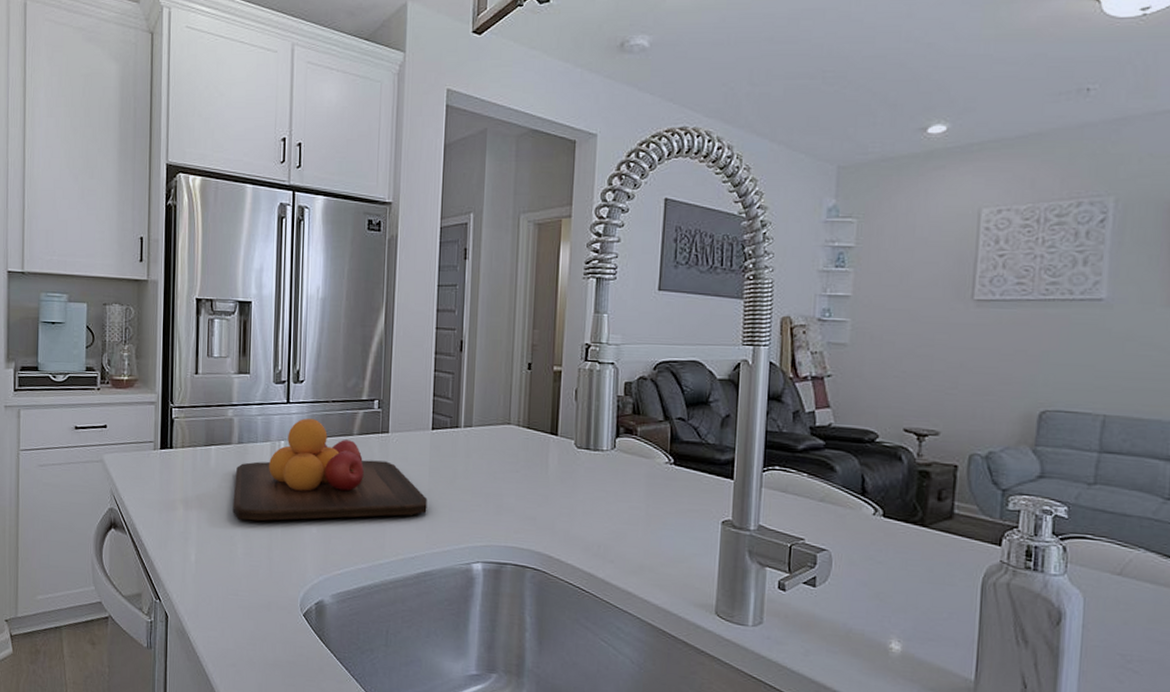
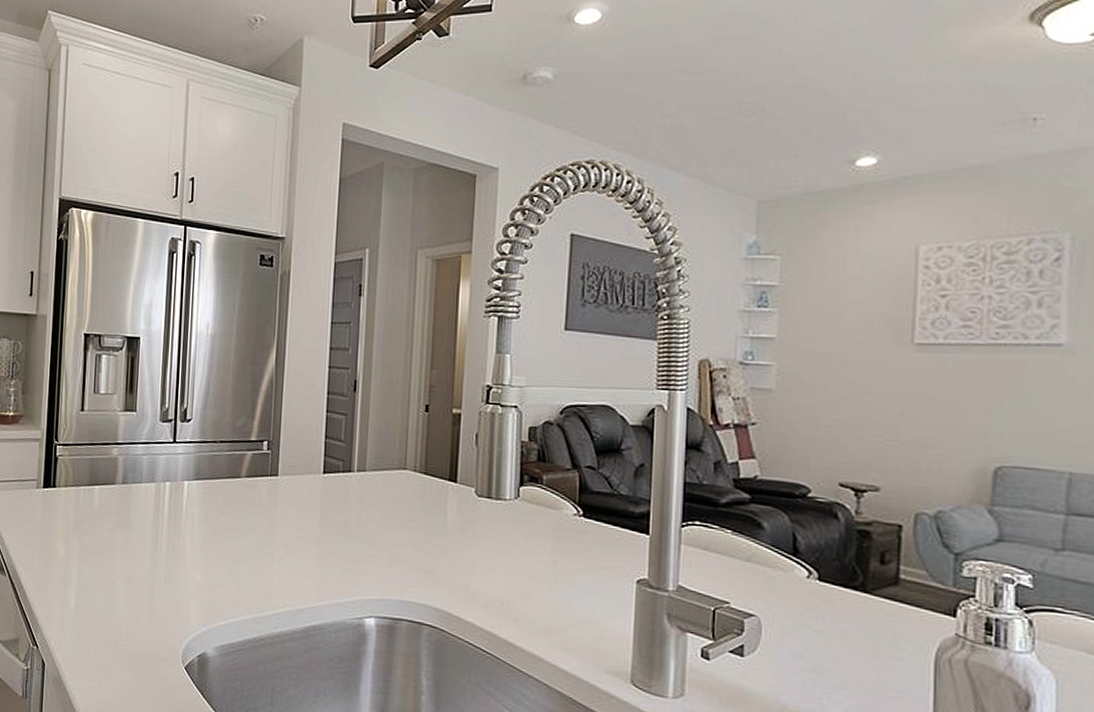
chopping board: present [232,418,428,521] -> none [114,458,318,566]

